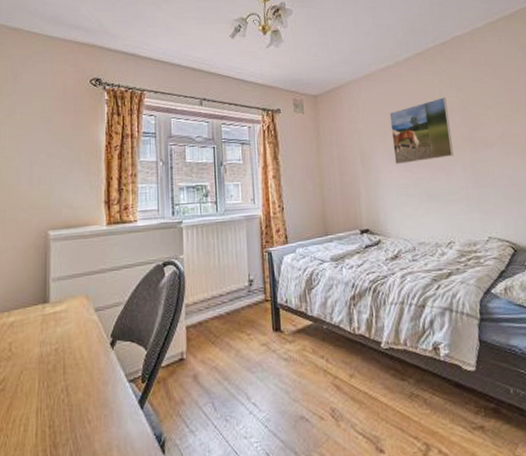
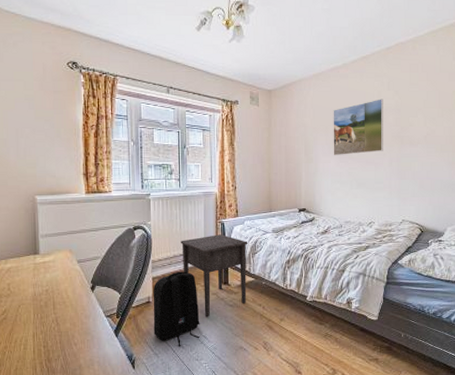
backpack: none [187,316,248,420] -> present [153,271,200,347]
nightstand: none [219,267,305,377] -> present [180,234,248,317]

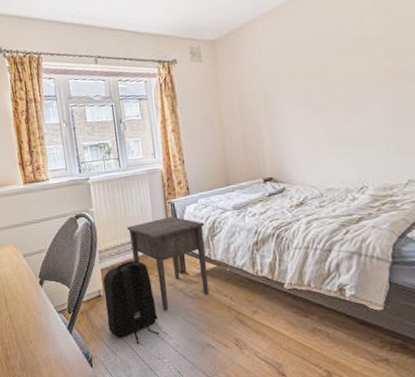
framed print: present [333,99,383,156] -> none [297,26,372,109]

